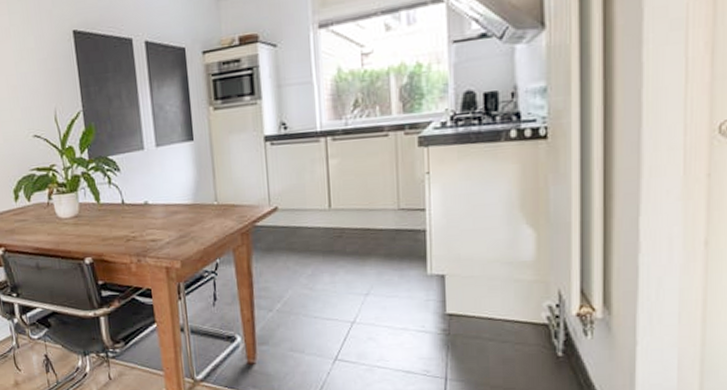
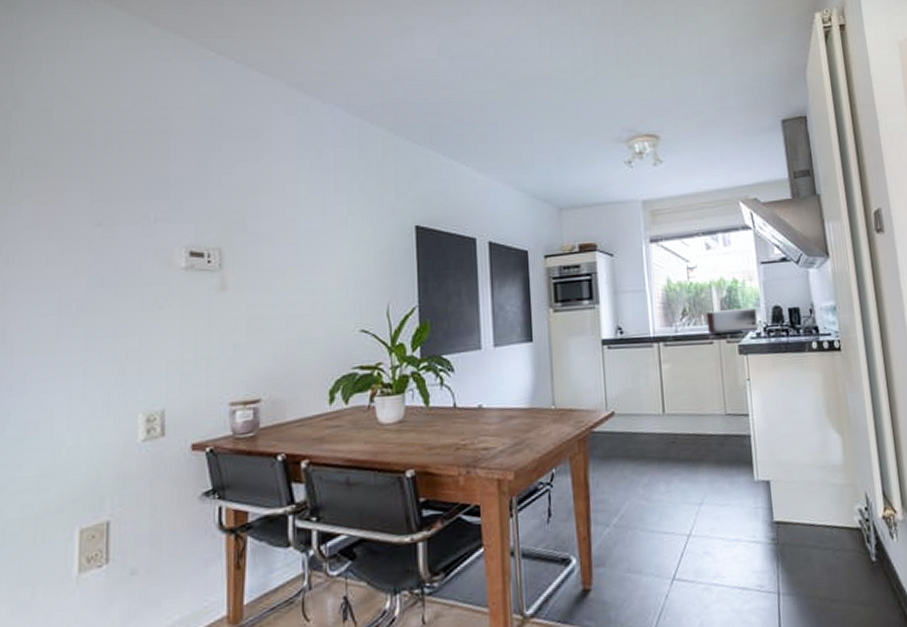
toaster: none [381,94,444,127] -> present [706,307,759,335]

